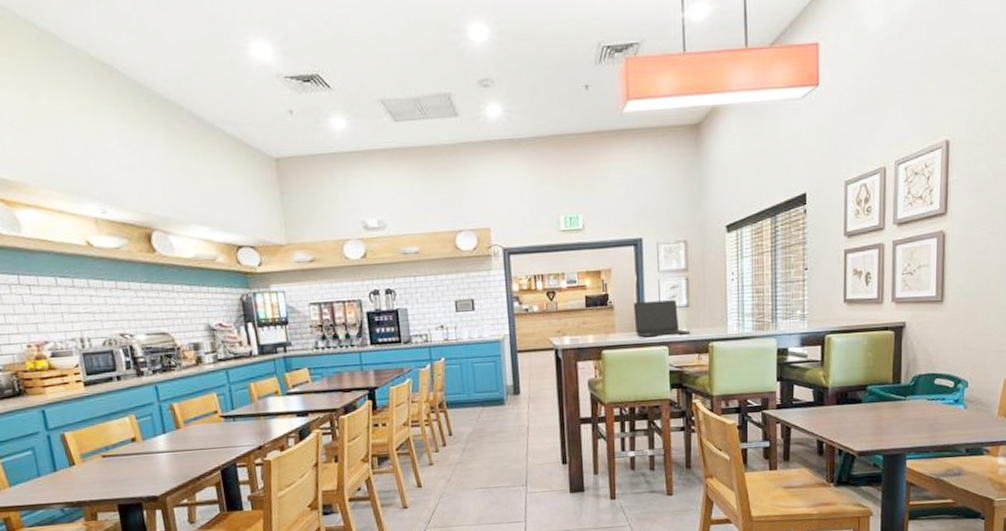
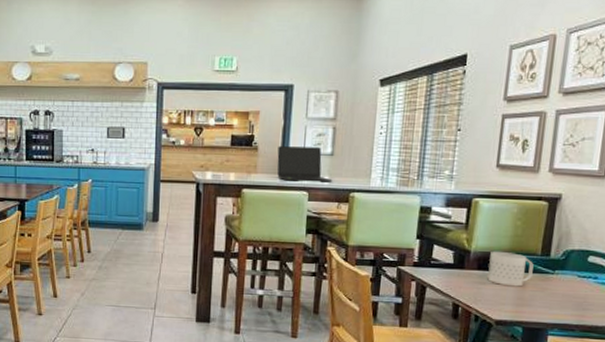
mug: none [846,384,887,418] -> present [487,251,534,287]

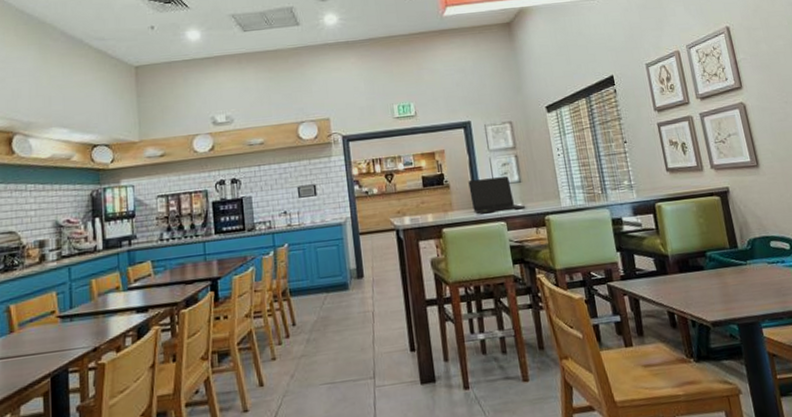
mug: present [487,251,534,287] -> none [686,250,729,285]

